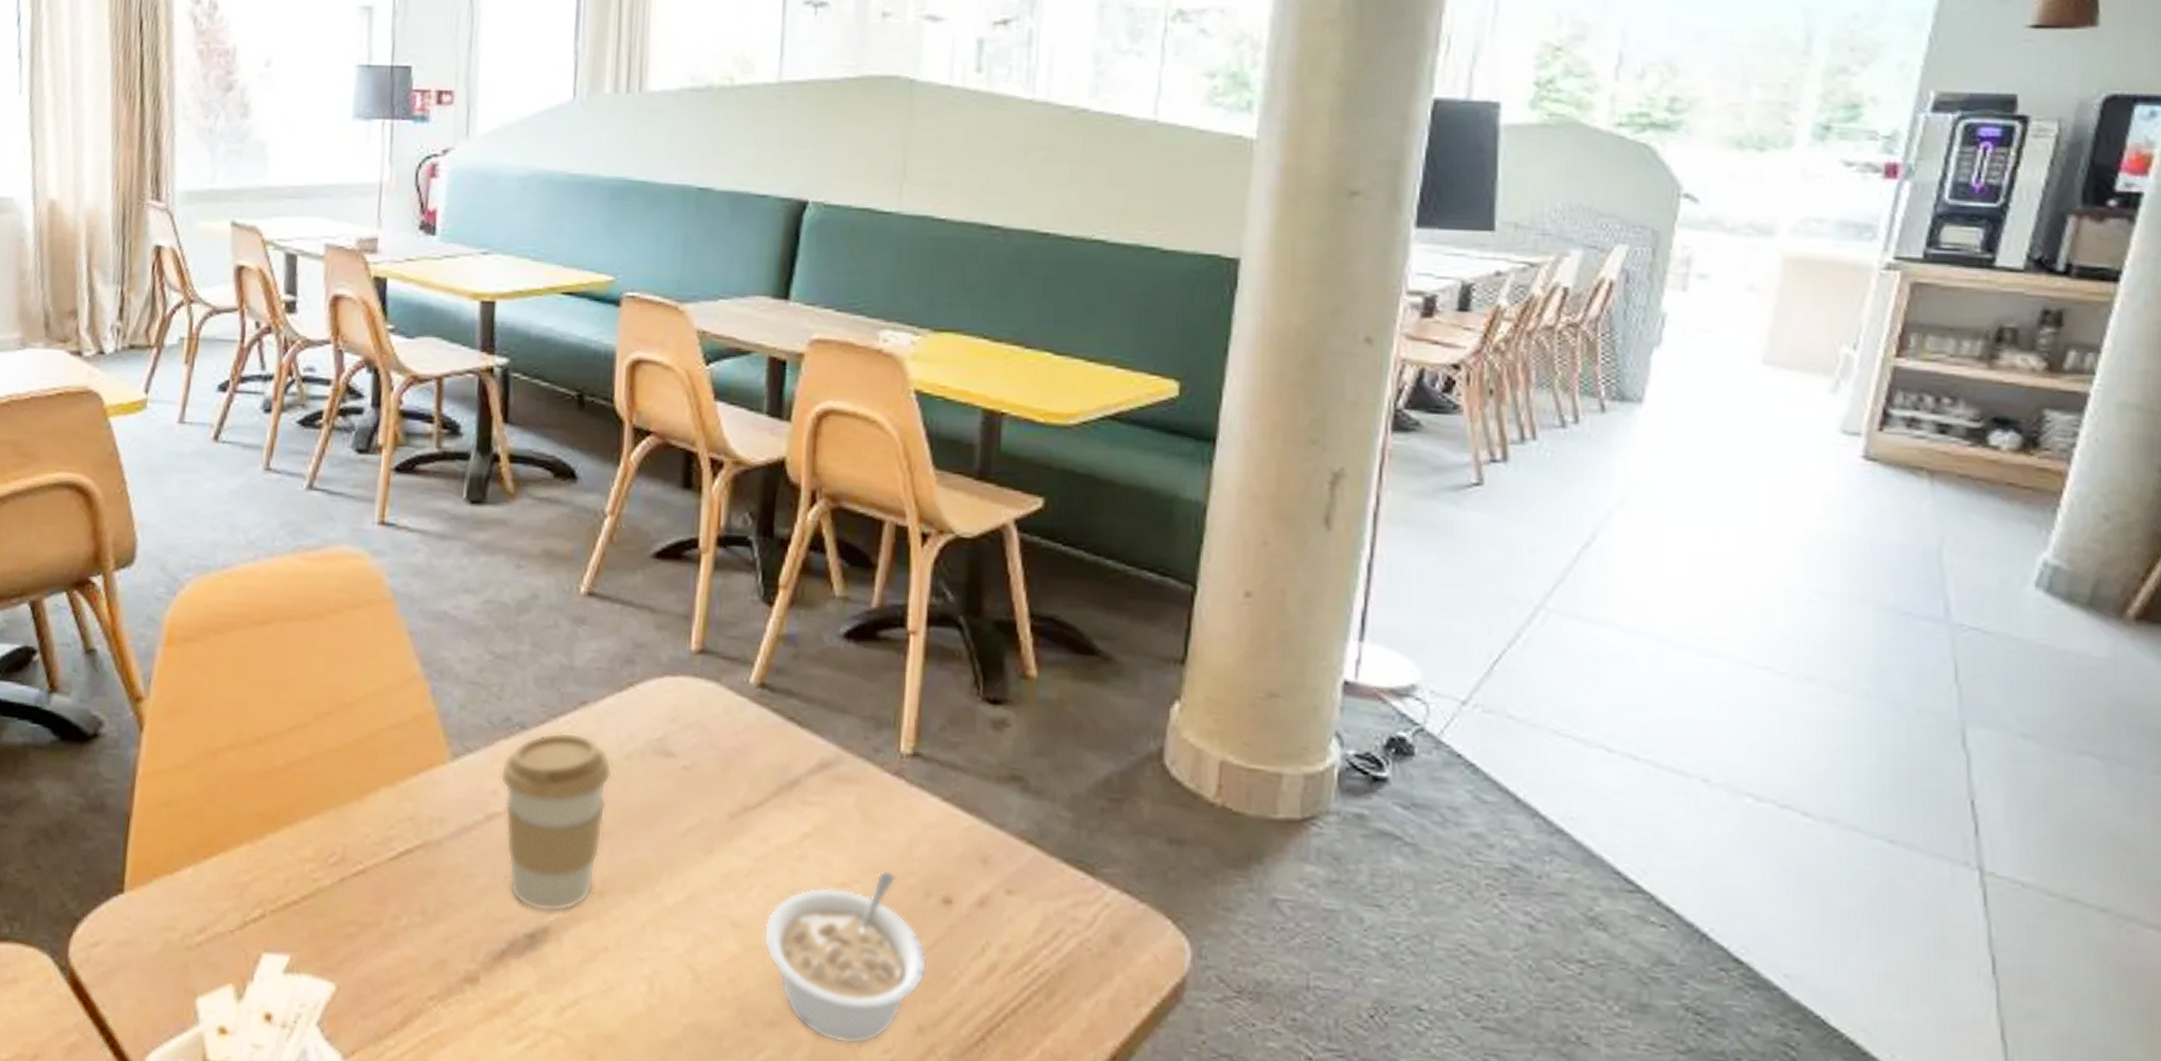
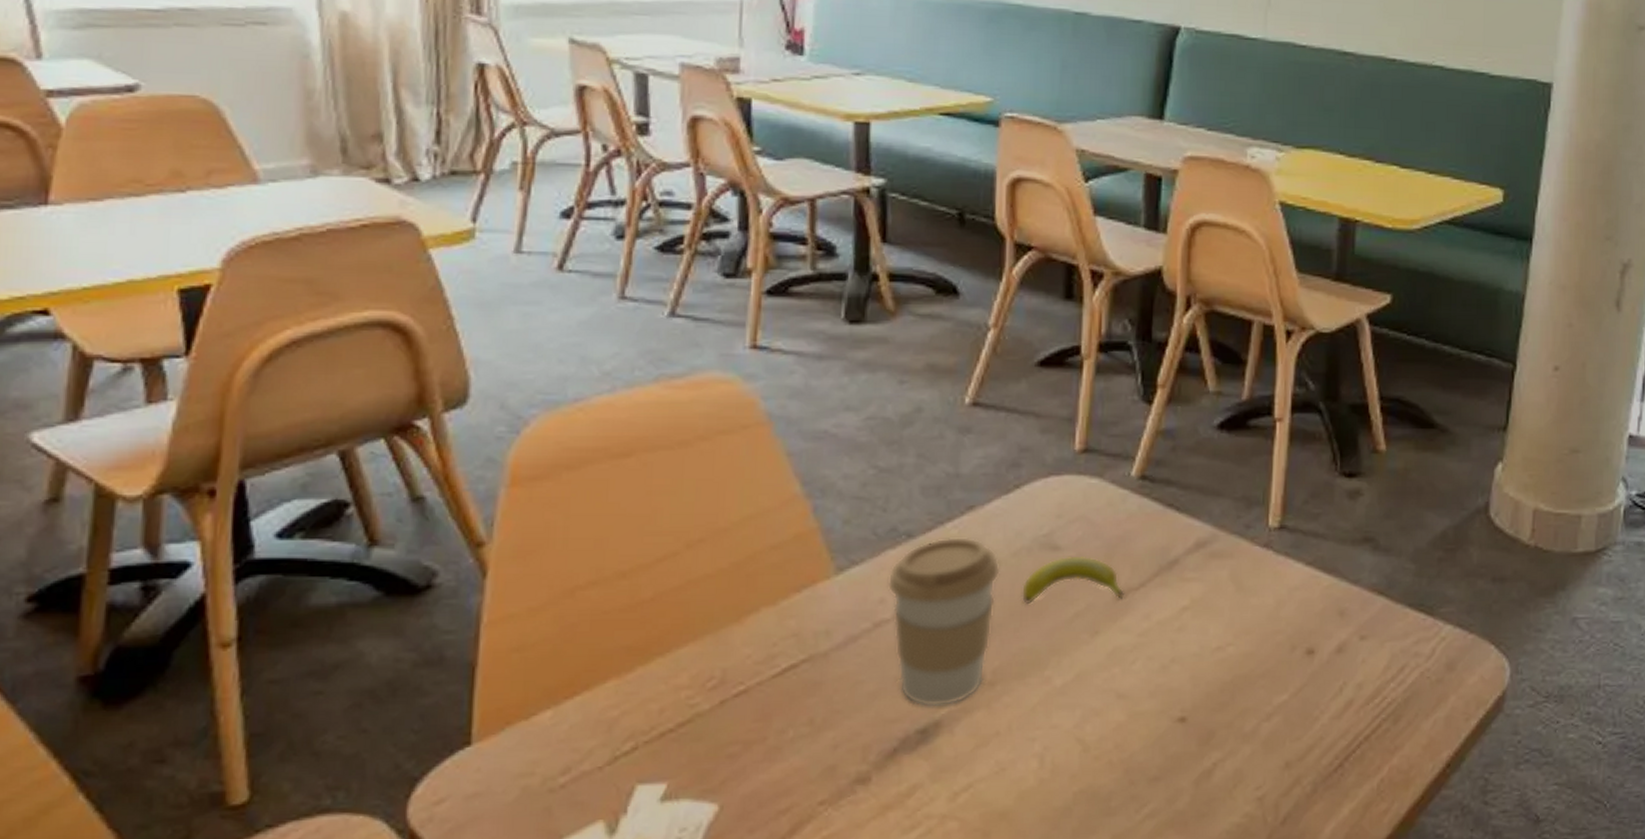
banana: none [634,764,742,817] -> present [1022,555,1125,605]
legume: present [763,871,928,1045] -> none [1146,631,1293,787]

